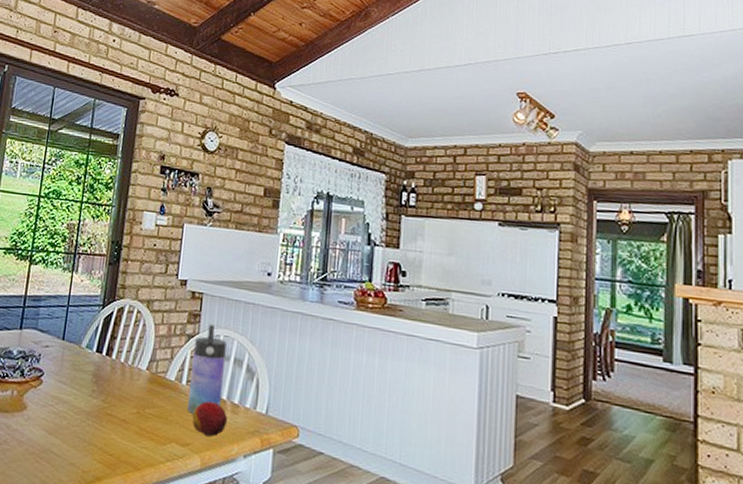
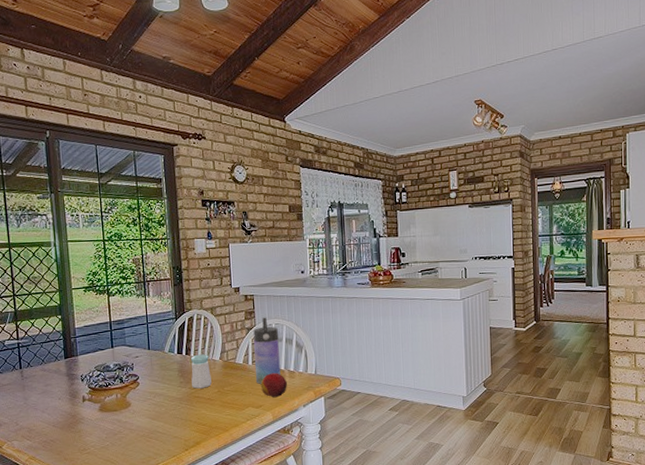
salt shaker: none [106,357,134,405] -> present [191,354,212,389]

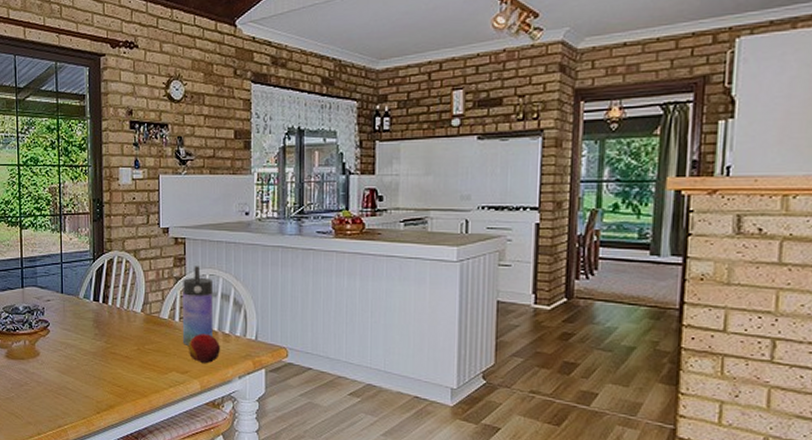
salt shaker: present [191,354,212,389] -> none [108,303,130,344]

